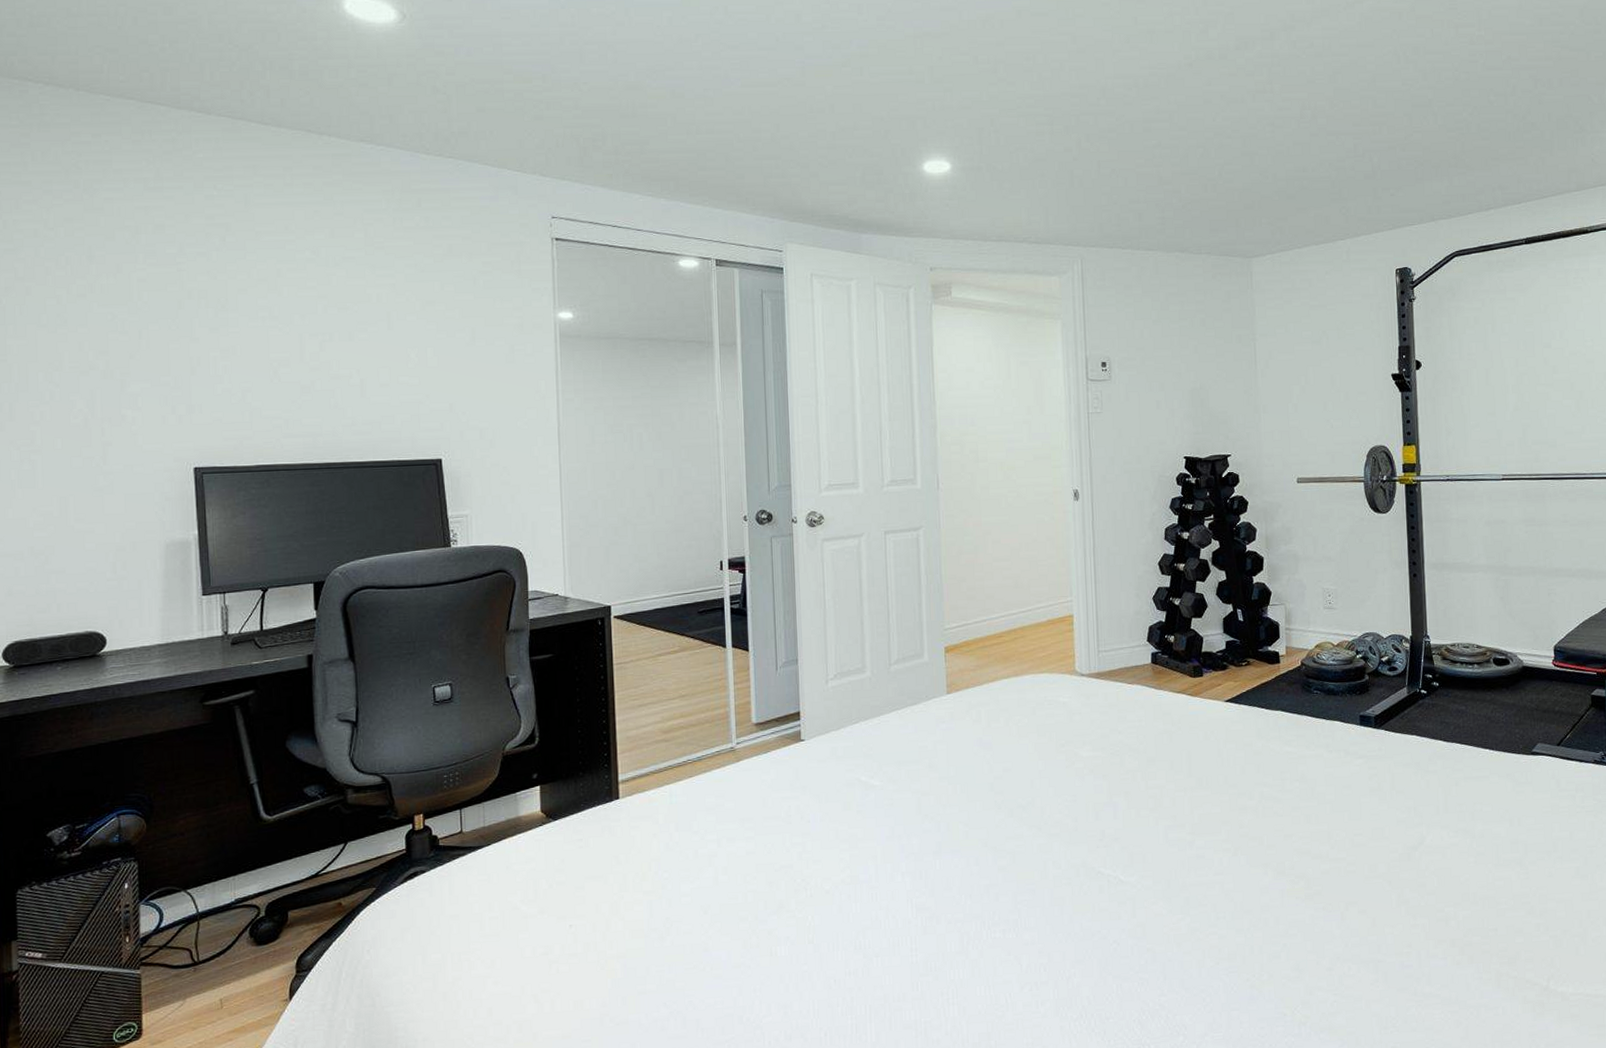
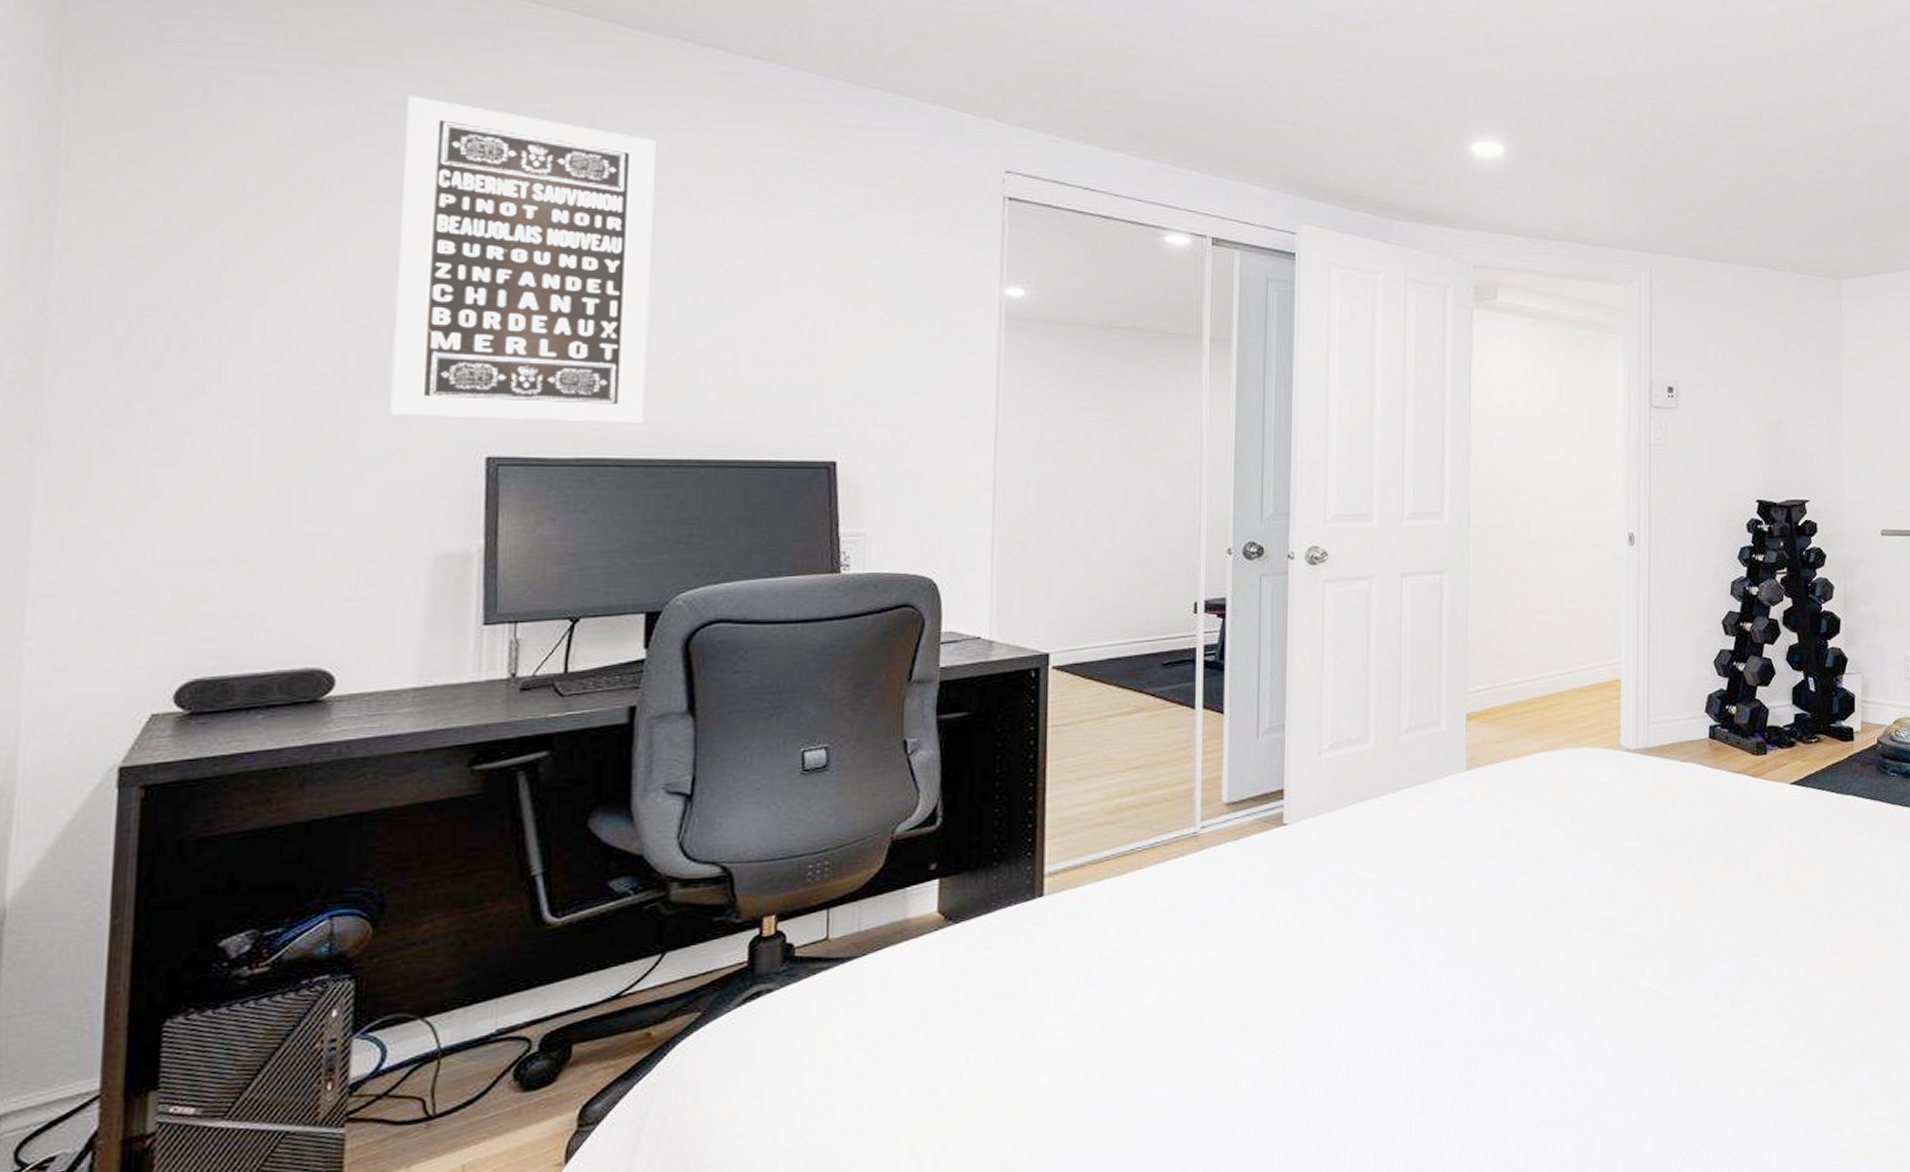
wall art: none [118,192,300,438] -> present [390,95,656,423]

